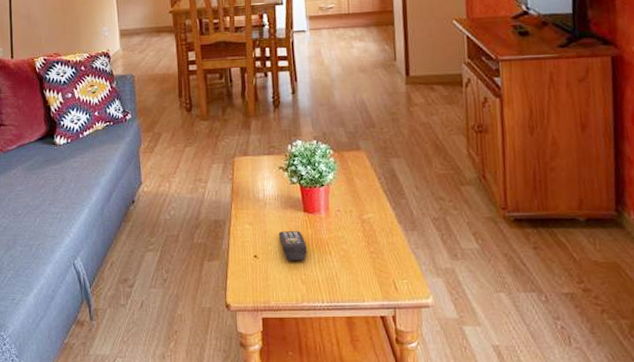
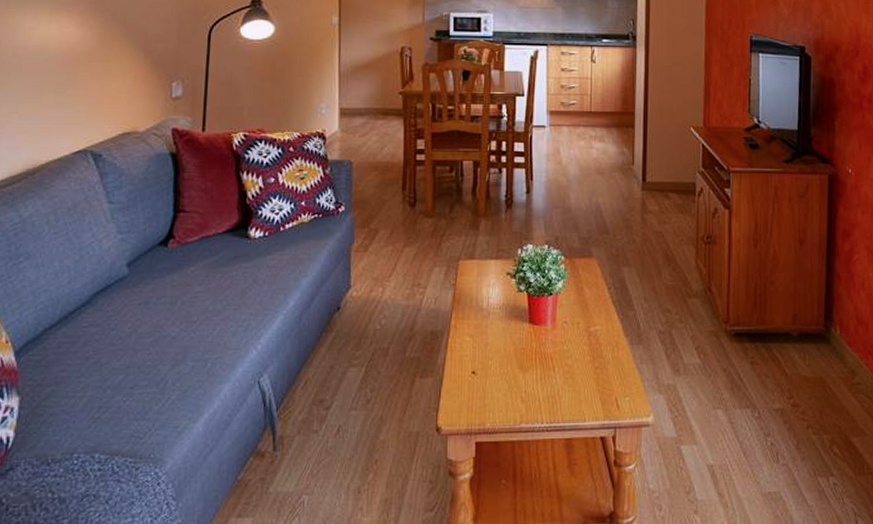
remote control: present [279,231,307,261] -> none [501,344,530,378]

